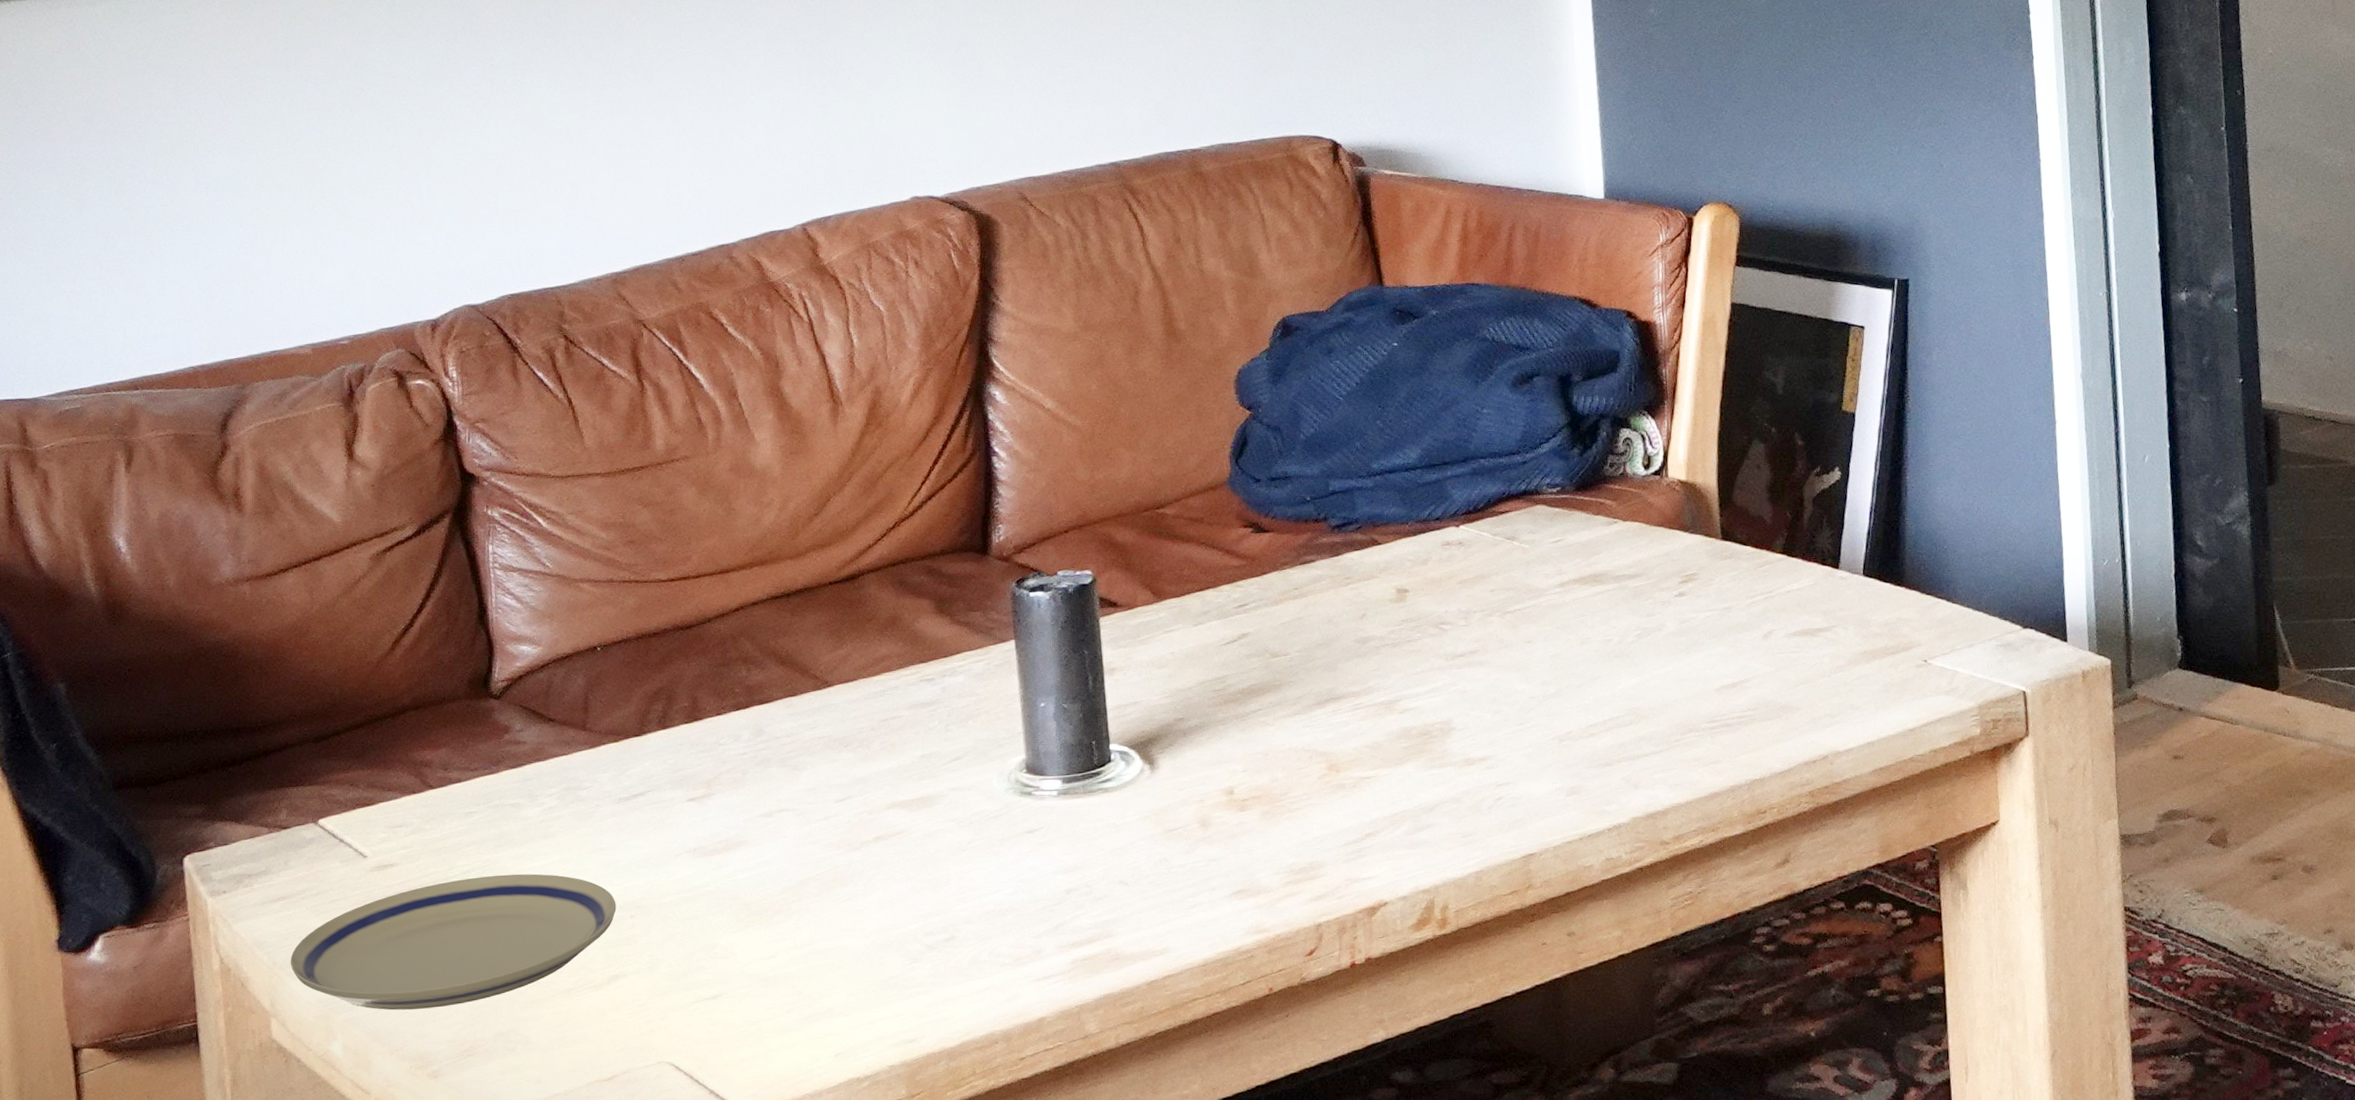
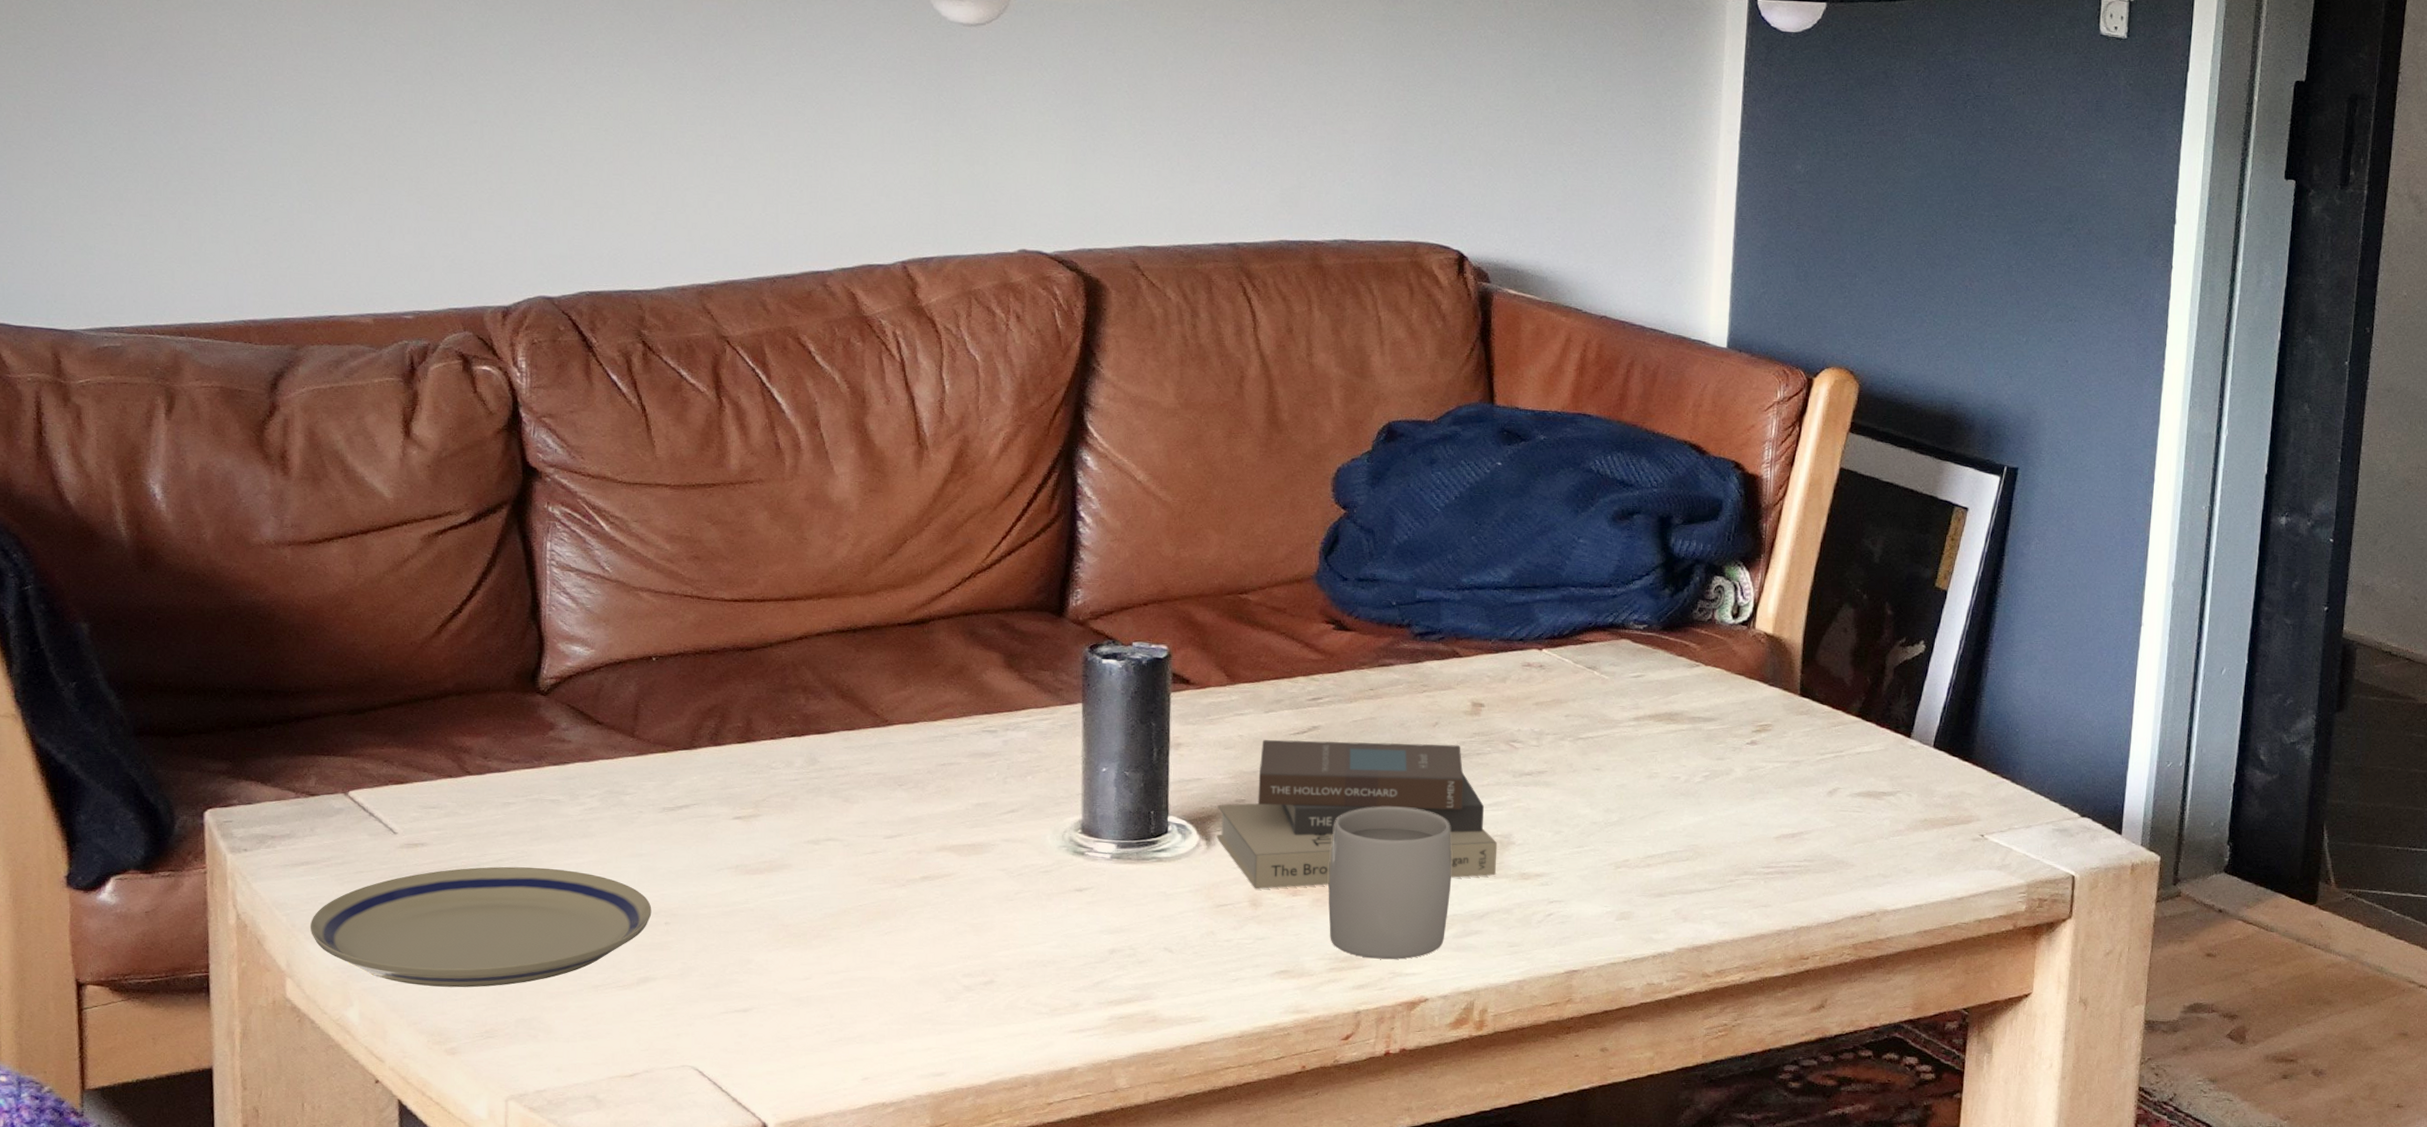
books: none [1157,635,1441,808] -> present [1216,739,1498,889]
mug: none [1273,705,1398,867] -> present [1328,806,1453,960]

